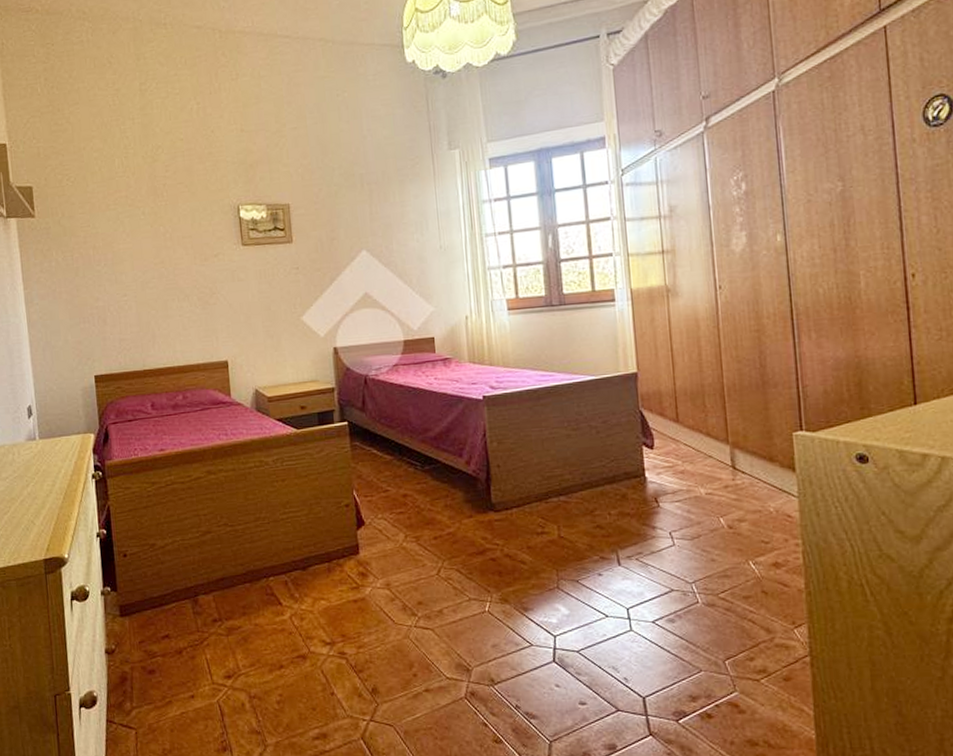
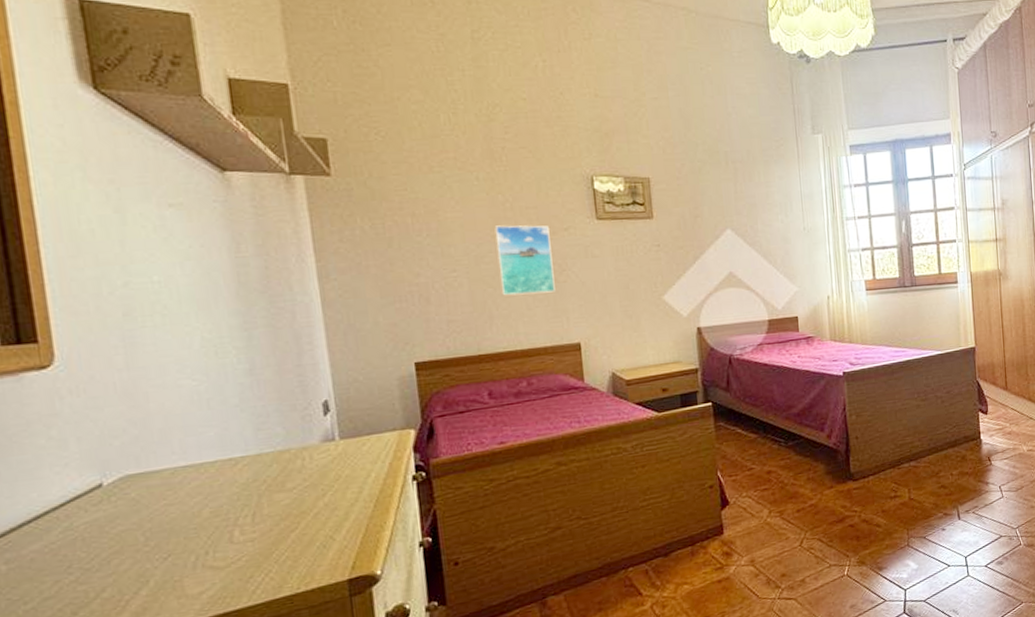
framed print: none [157,253,207,318] -> present [494,225,556,296]

